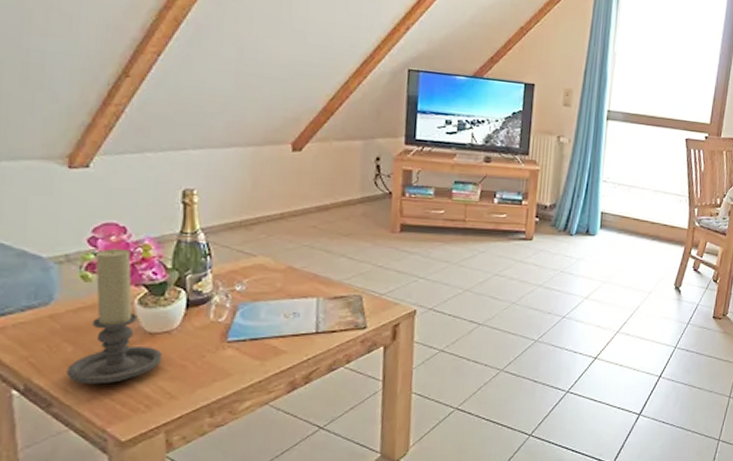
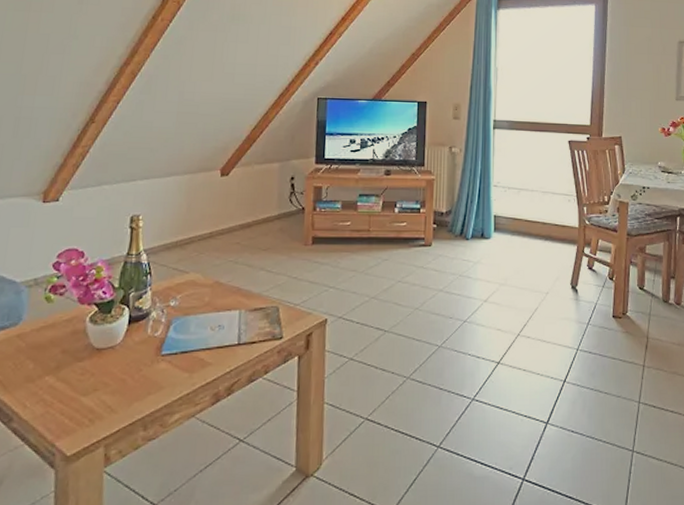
candle holder: present [67,248,163,385] -> none [27,271,107,400]

